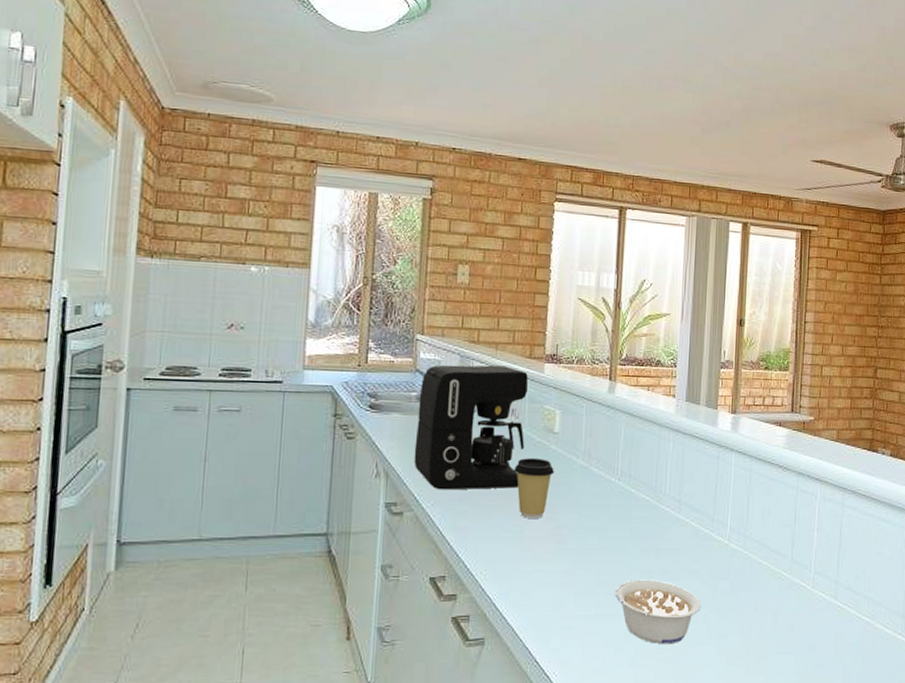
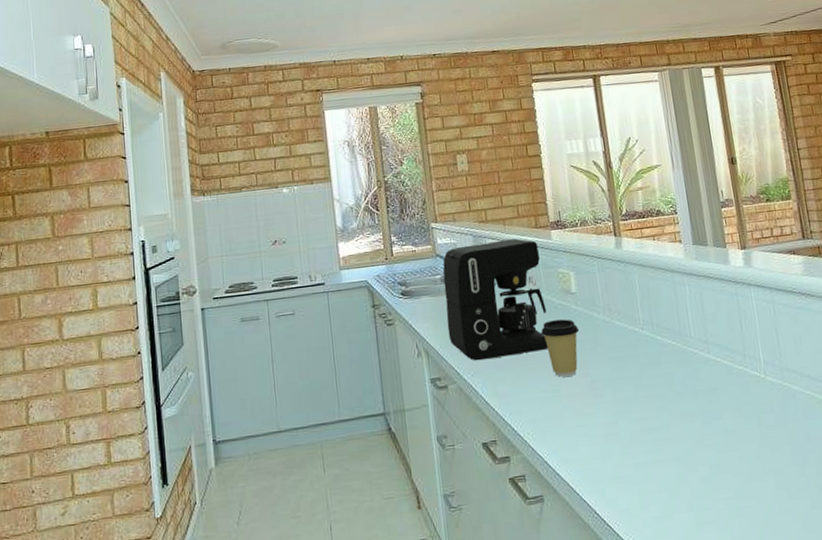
legume: present [615,579,701,645] -> none [660,422,750,485]

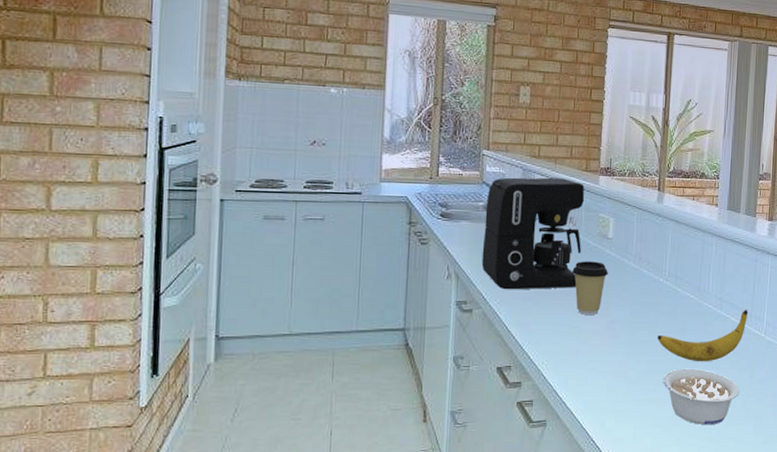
banana: none [644,350,741,415] -> present [657,310,749,362]
legume: none [660,422,750,485] -> present [663,368,740,426]

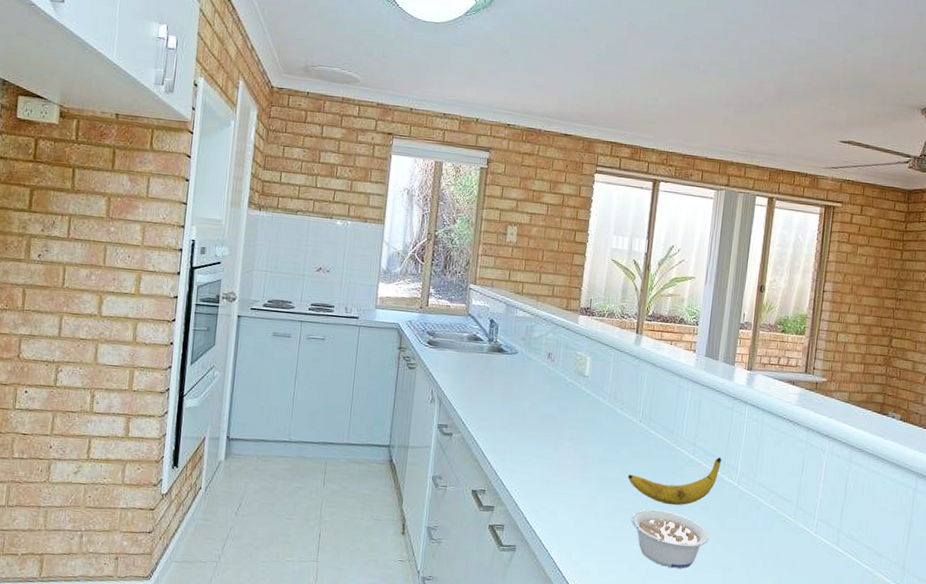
coffee maker: present [481,177,585,290] -> none [463,311,564,421]
coffee cup: present [572,261,609,315] -> none [548,396,584,449]

